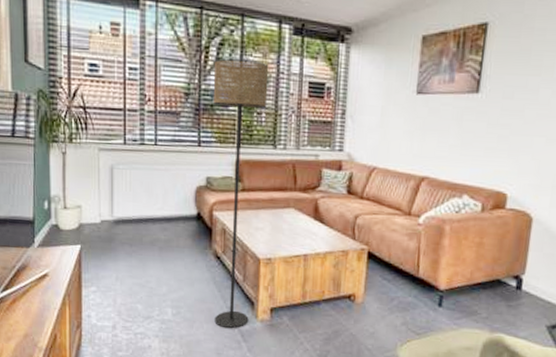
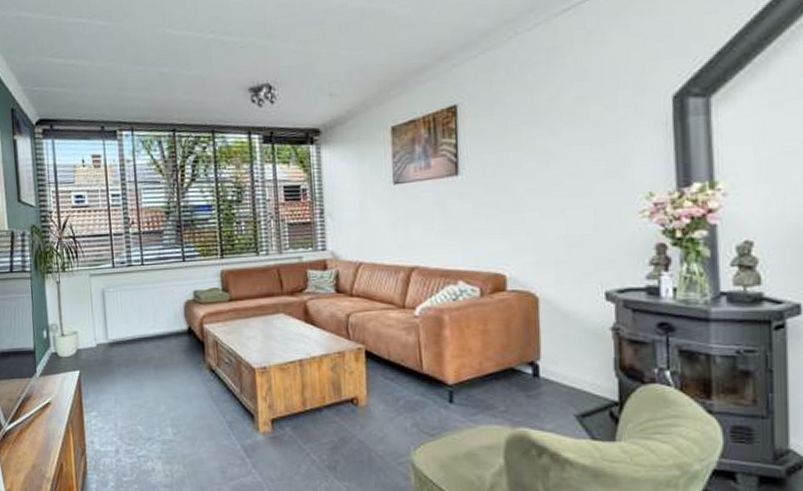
floor lamp: present [213,59,269,328] -> none [190,172,250,443]

